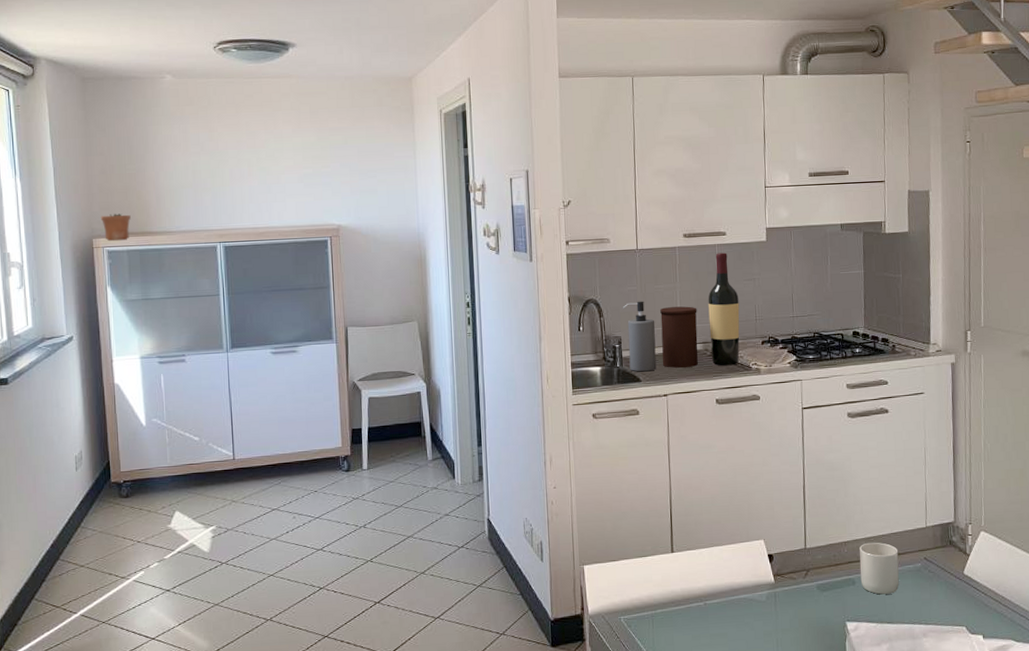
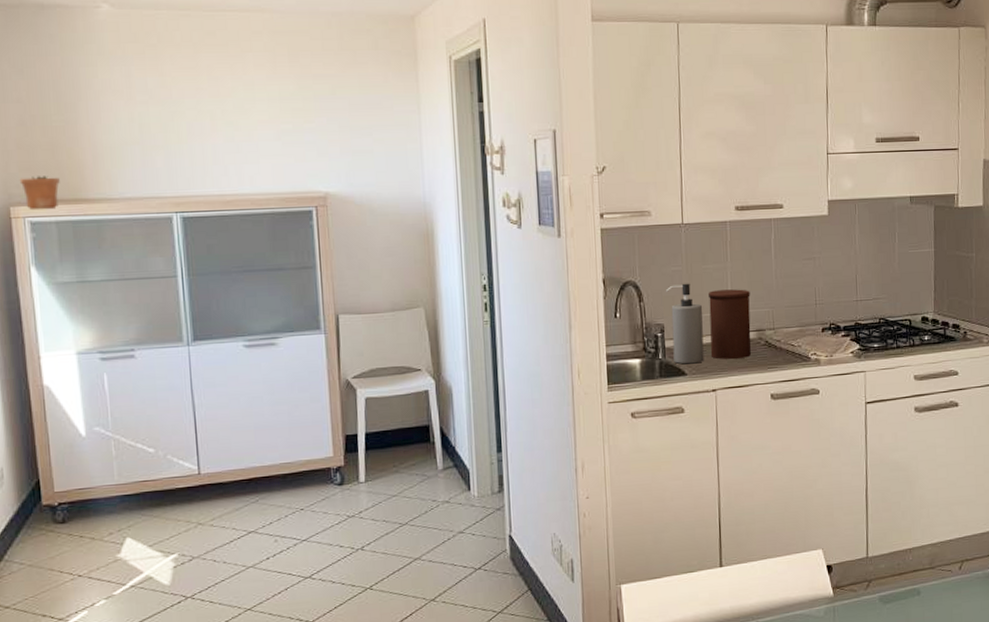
wine bottle: present [708,252,740,366] -> none [762,228,798,357]
mug: present [859,542,899,595] -> none [925,548,967,605]

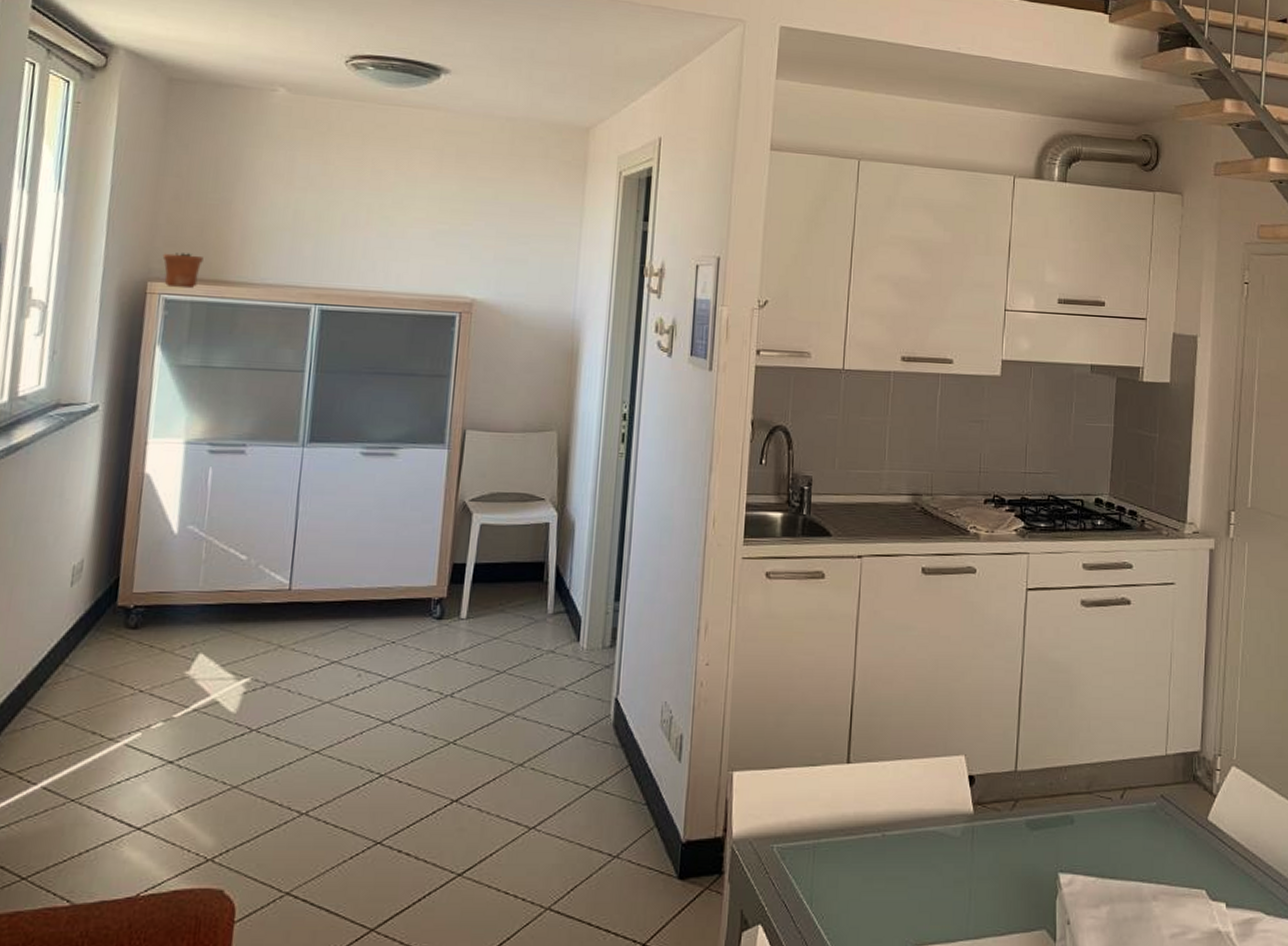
soap dispenser: present [666,283,704,365] -> none [818,434,856,525]
canister: present [708,289,752,360] -> none [859,445,909,525]

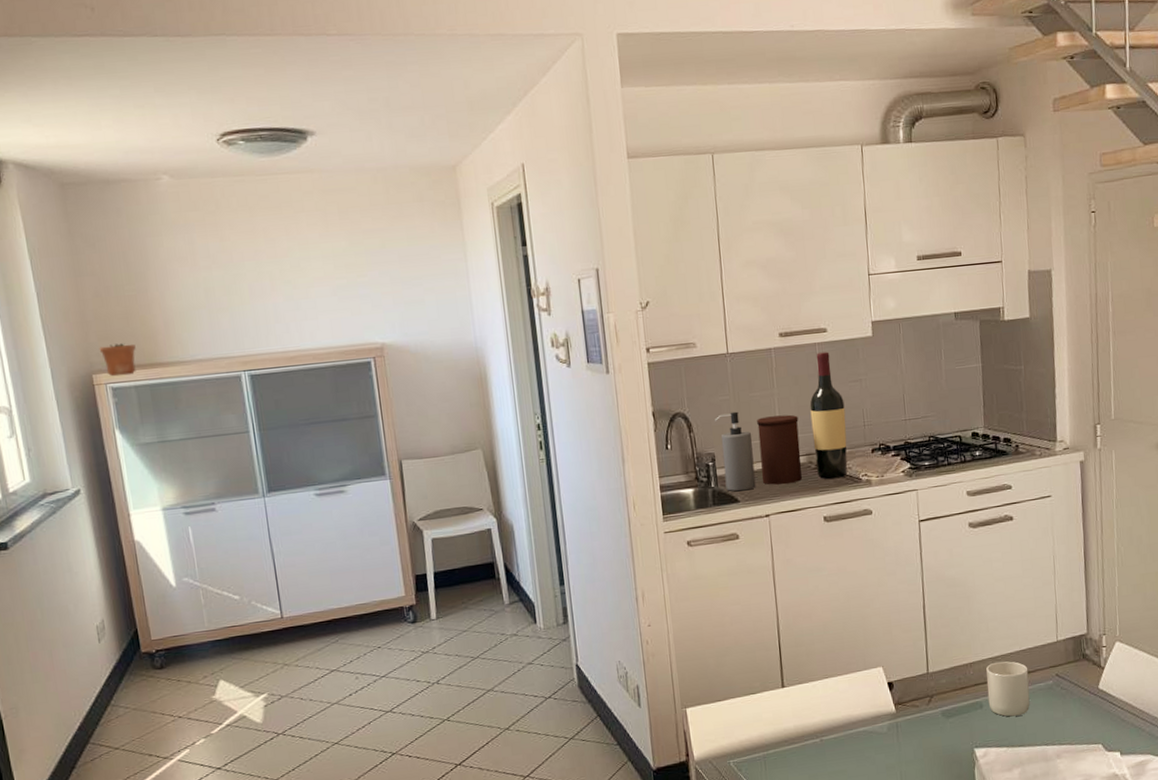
soap dispenser: none [818,434,856,525] -> present [715,411,756,492]
canister: none [859,445,909,525] -> present [757,414,802,485]
wine bottle: none [921,384,962,527] -> present [809,351,848,480]
mug: none [1081,769,1130,840] -> present [986,661,1030,717]

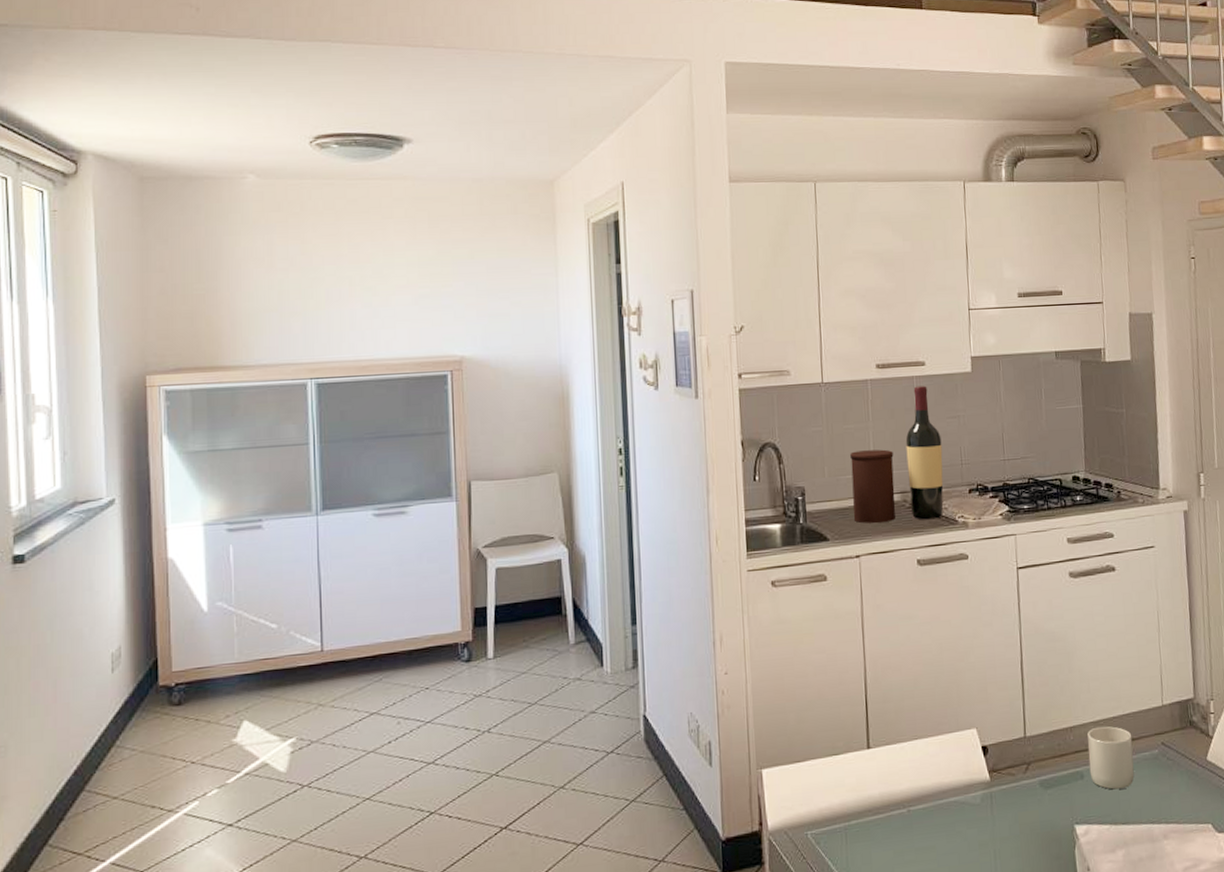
planter: present [99,343,136,377] -> none [157,344,197,379]
soap dispenser: present [715,411,756,492] -> none [806,443,847,529]

